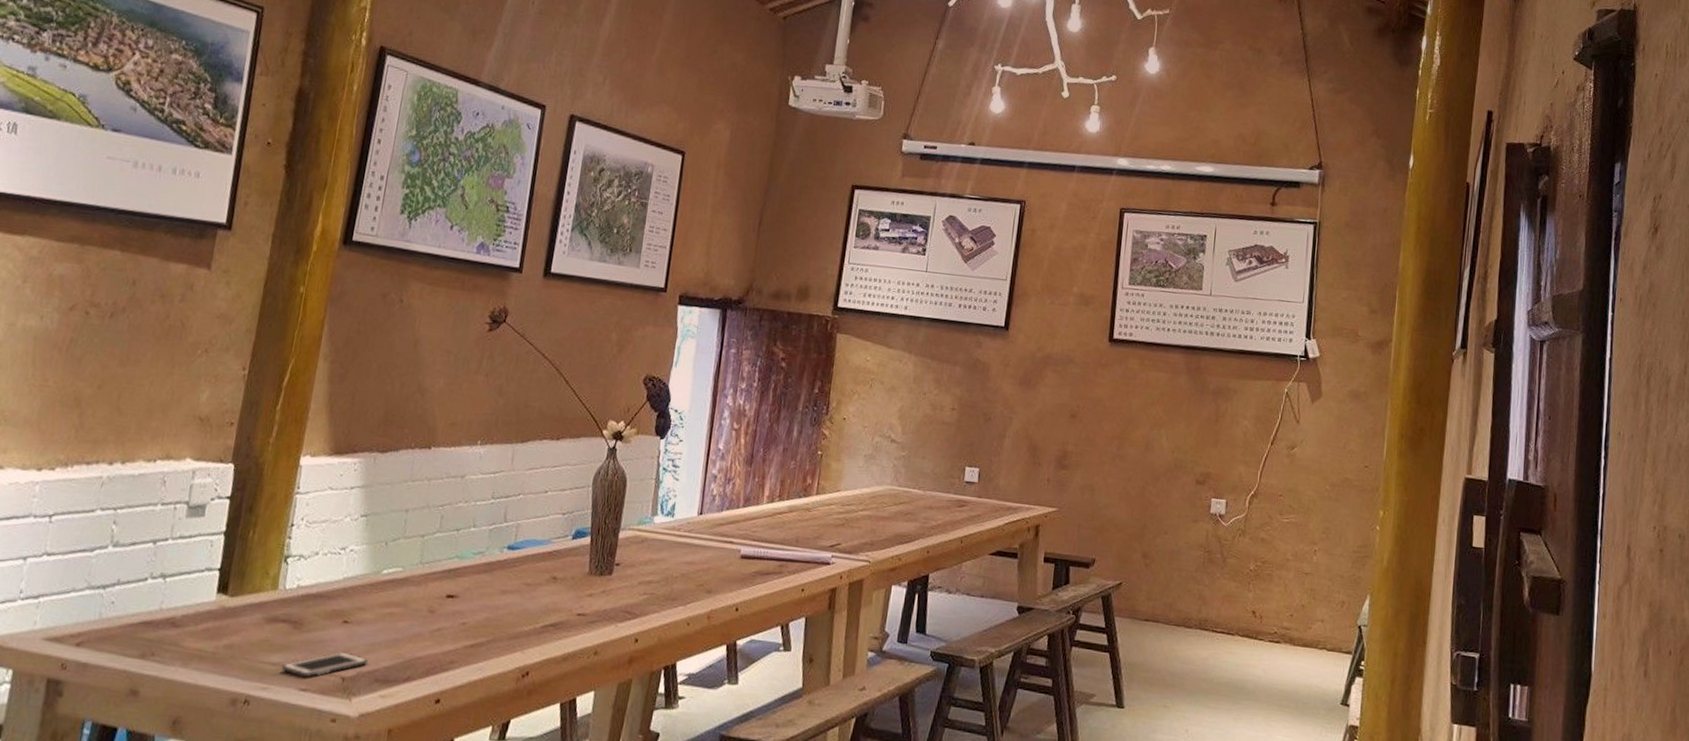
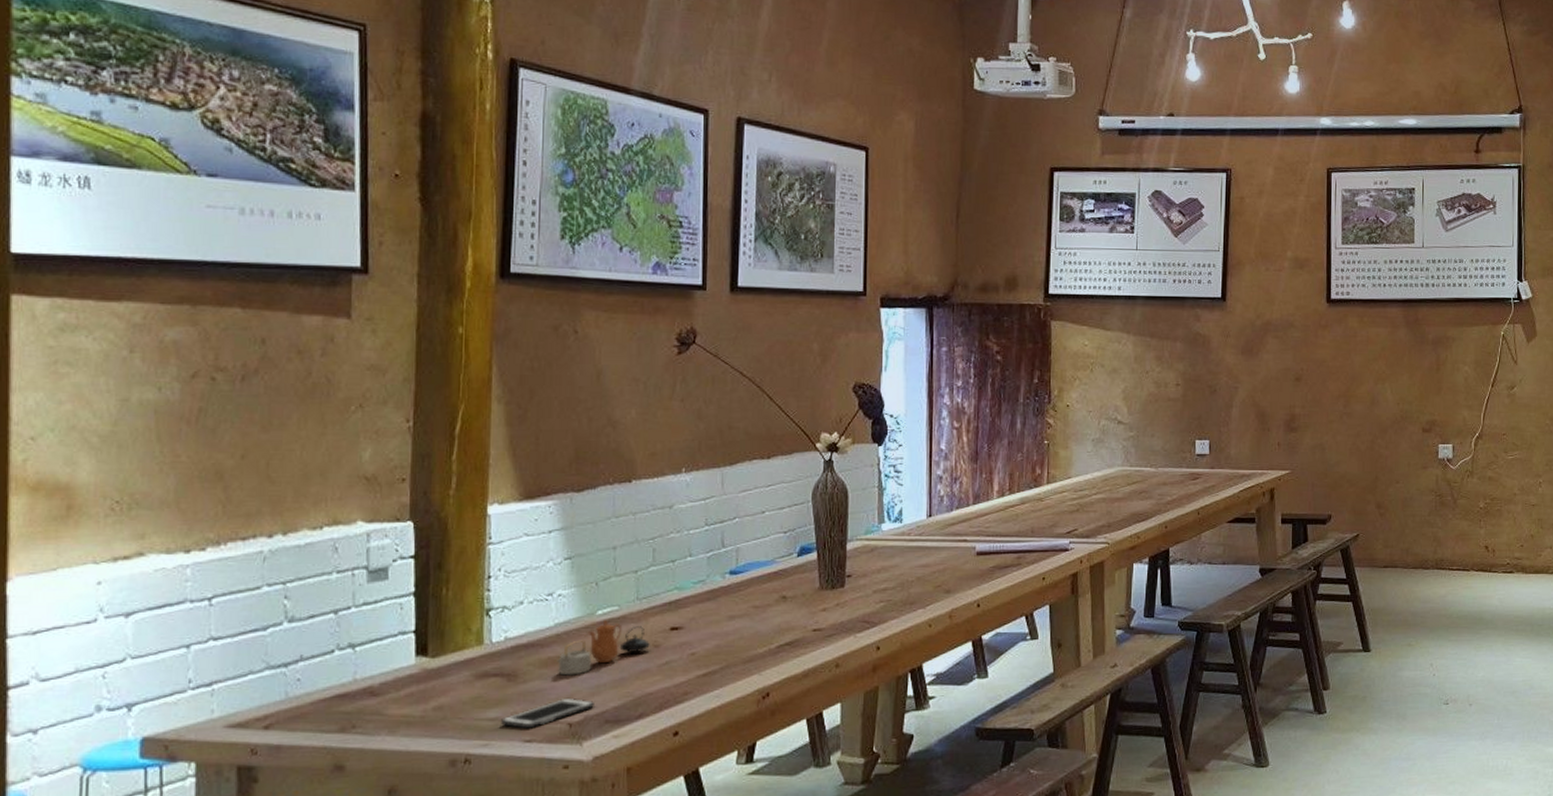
teapot: none [339,580,426,631] -> present [557,620,650,676]

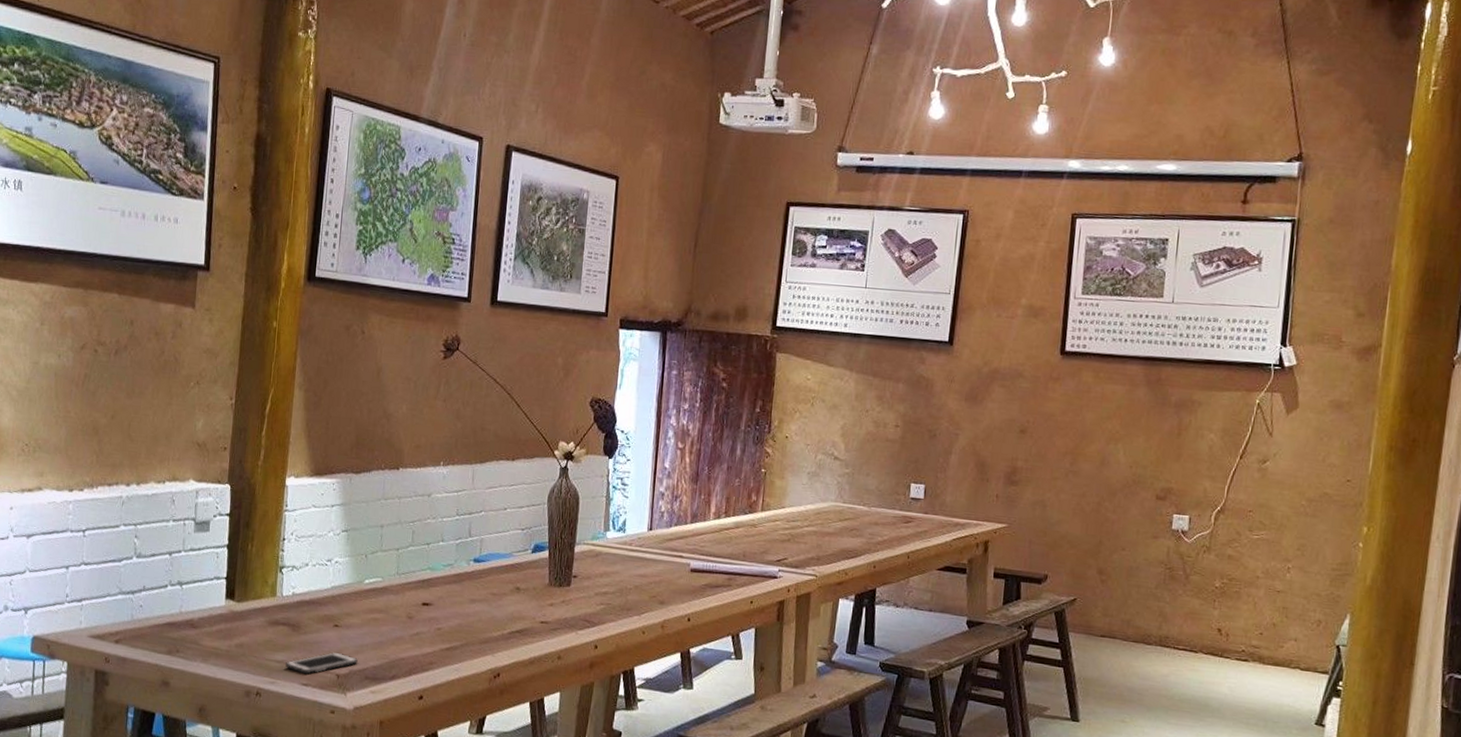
teapot: present [557,620,650,676] -> none [331,589,405,634]

